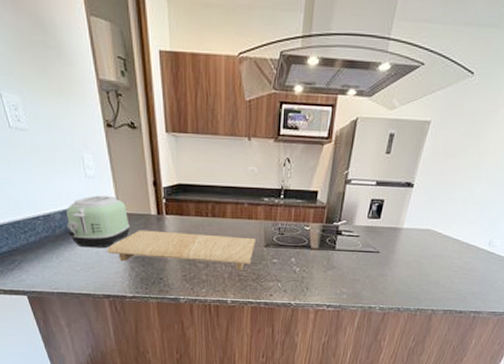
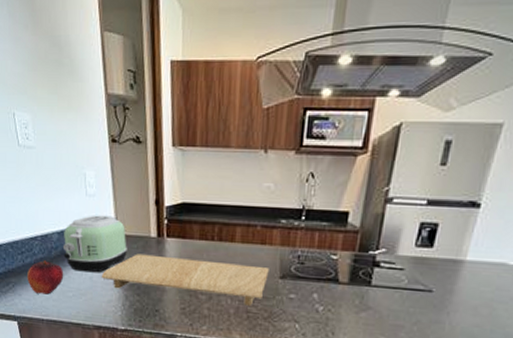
fruit: none [33,238,71,270] -> present [27,260,64,295]

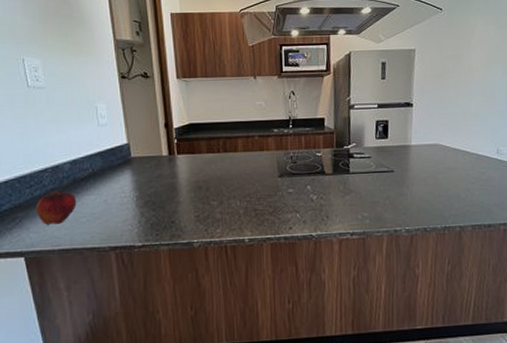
toaster: present [62,215,127,273] -> none [75,141,141,197]
cutting board: present [101,254,269,306] -> none [116,169,269,208]

